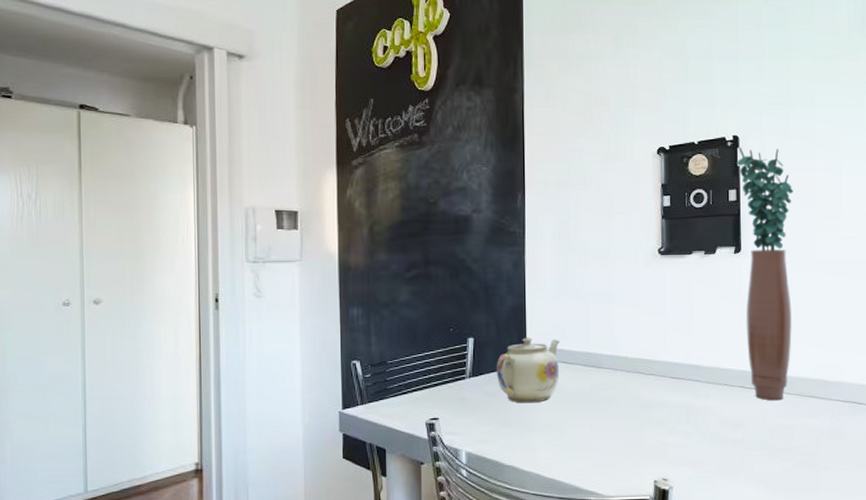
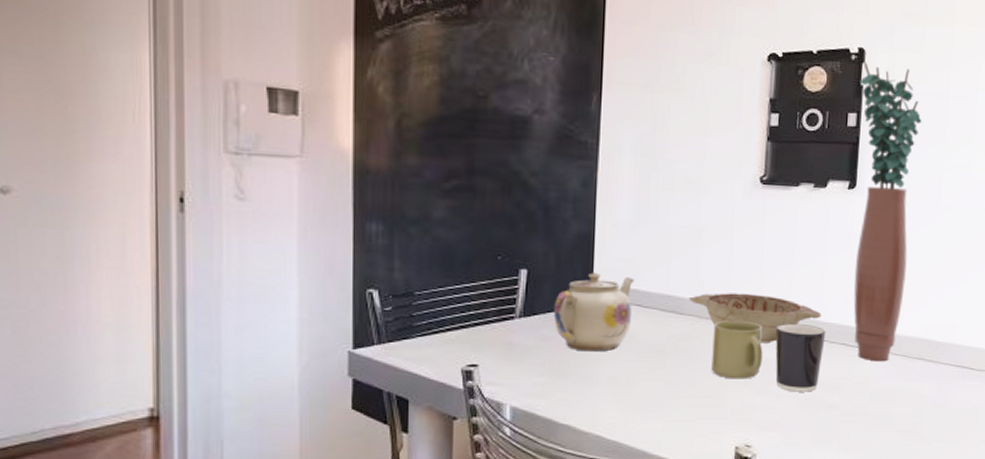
decorative bowl: none [606,347,720,389] -> present [689,293,822,343]
cup: none [628,370,672,422] -> present [711,320,763,379]
mug: none [681,370,725,431] -> present [775,323,826,392]

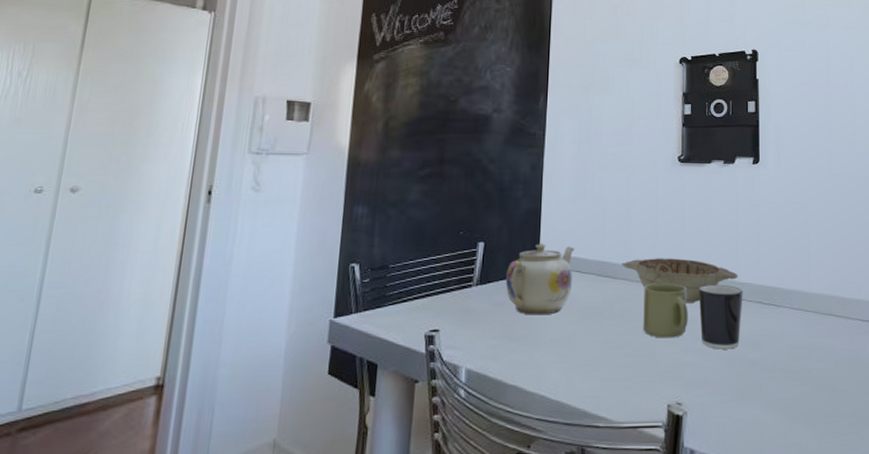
vase: present [853,61,922,361] -> none [755,60,810,317]

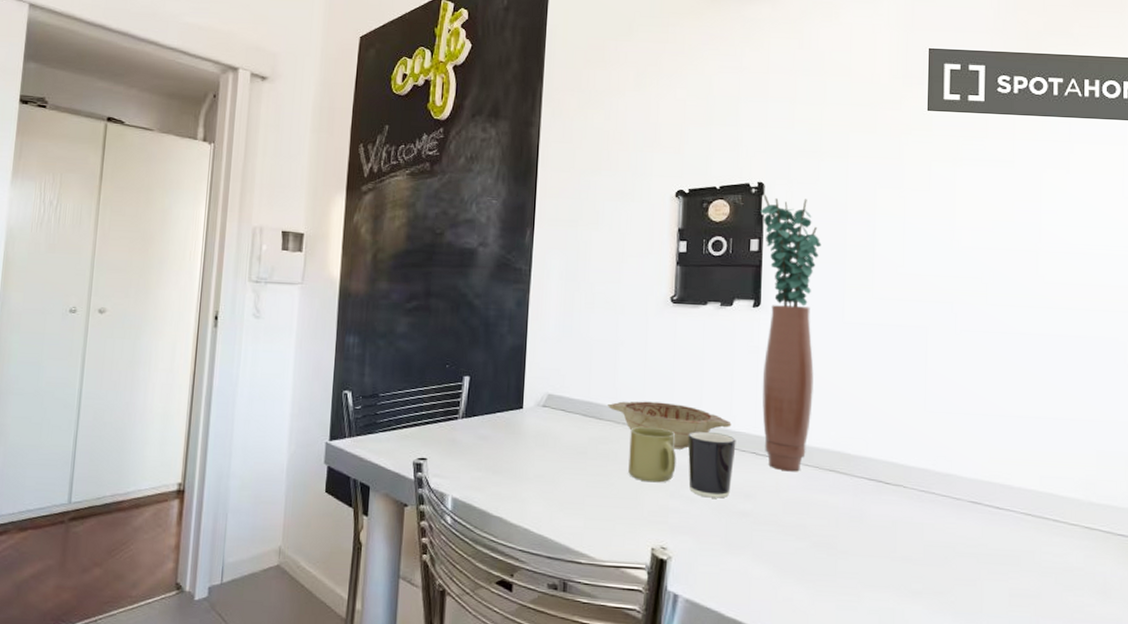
teapot: present [505,243,575,315] -> none [490,380,561,451]
vase: none [755,60,810,317] -> present [760,194,822,471]

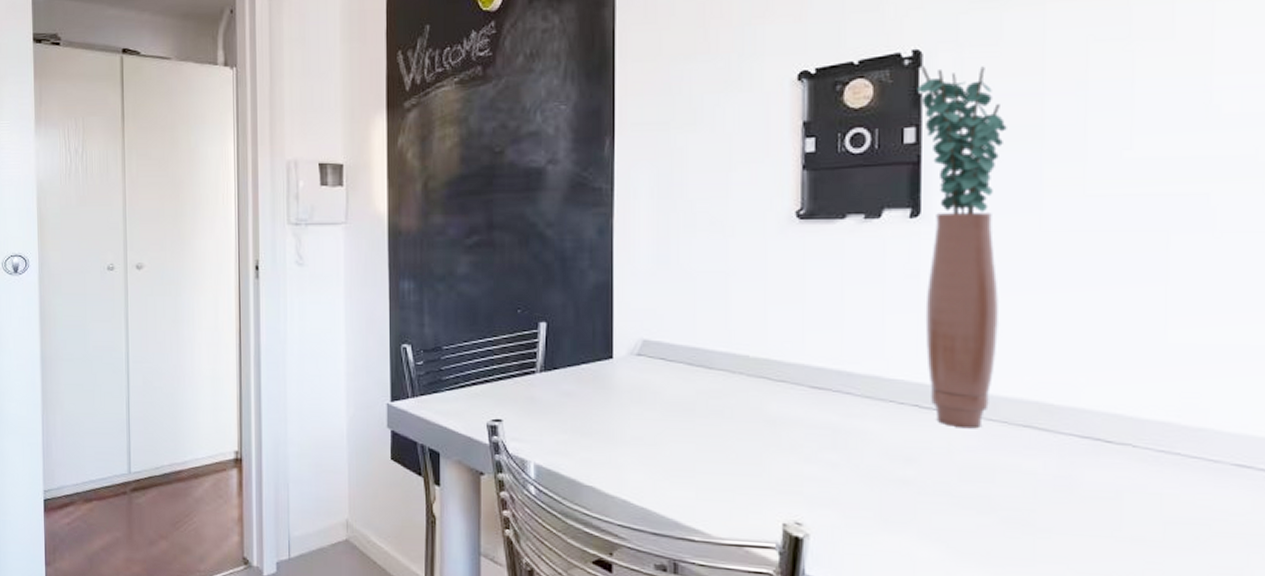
decorative bowl: present [608,401,732,450] -> none [719,344,884,403]
cup: present [628,426,676,483] -> none [749,375,811,445]
mug: present [687,431,736,499] -> none [825,379,891,463]

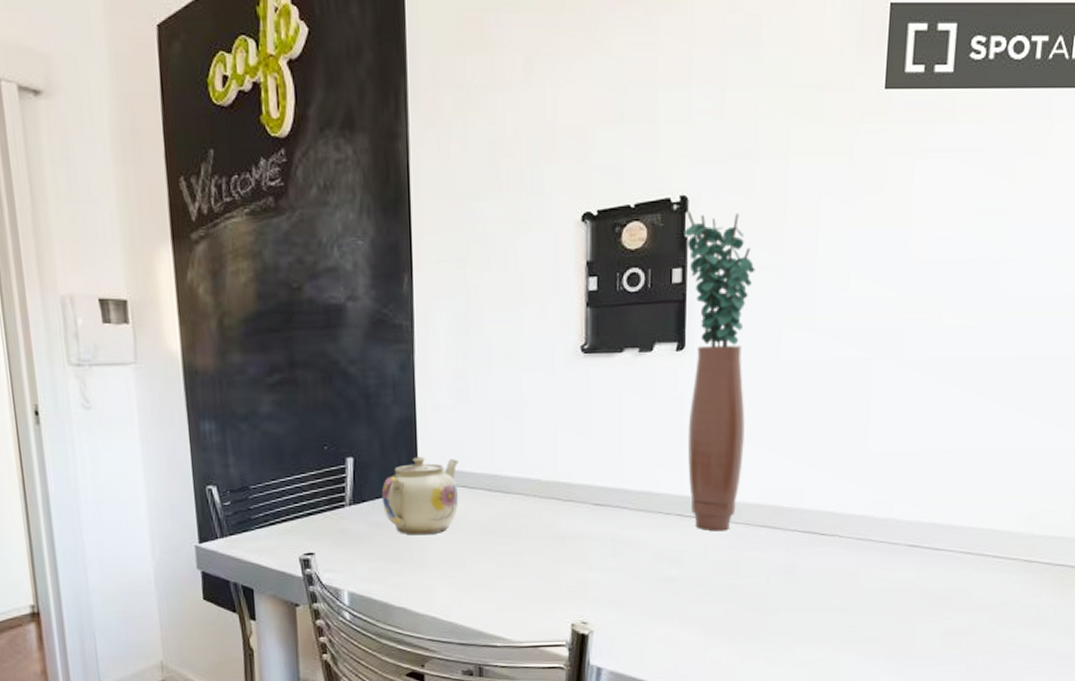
teapot: none [574,324,658,409] -> present [381,456,460,536]

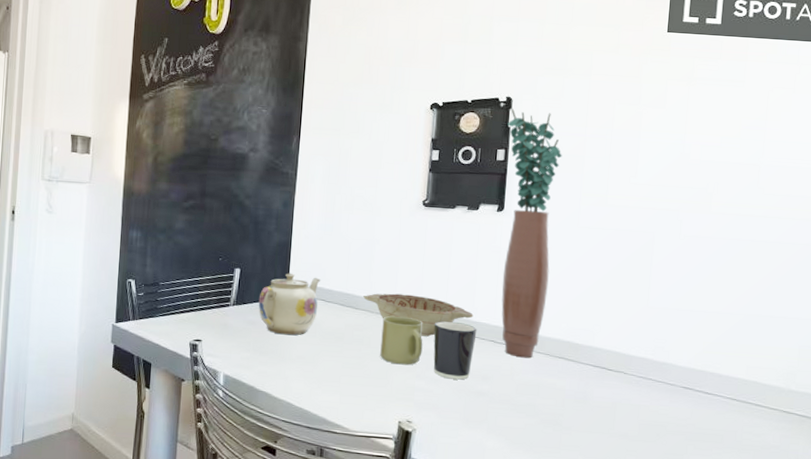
decorative bowl: none [515,468,654,518] -> present [363,293,474,337]
cup: none [542,496,594,556] -> present [380,315,423,365]
mug: none [606,496,660,567] -> present [433,321,477,380]

